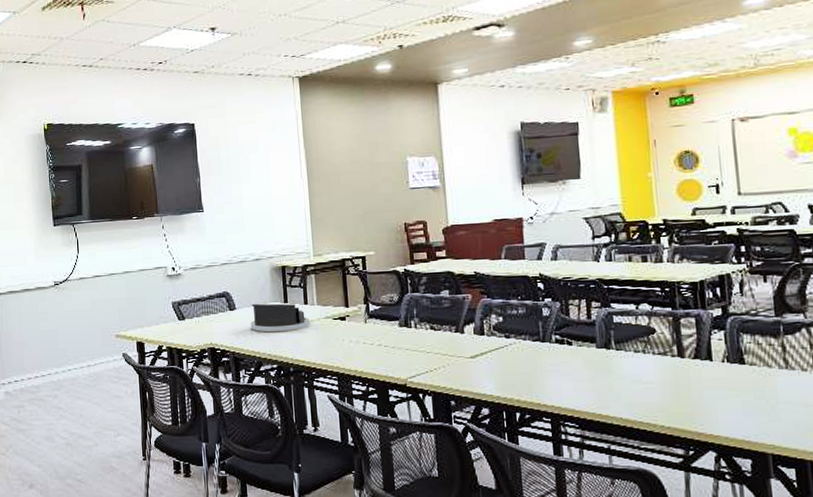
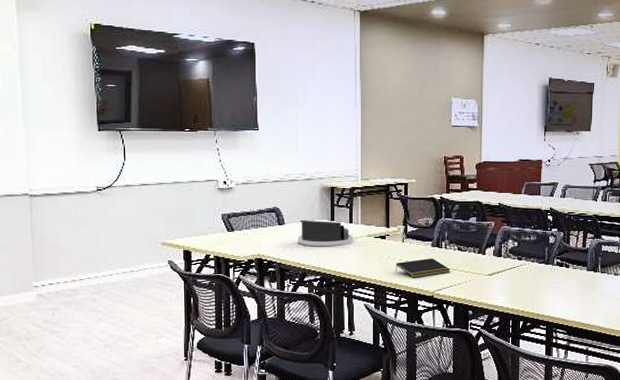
notepad: none [359,340,424,364] -> present [395,258,451,278]

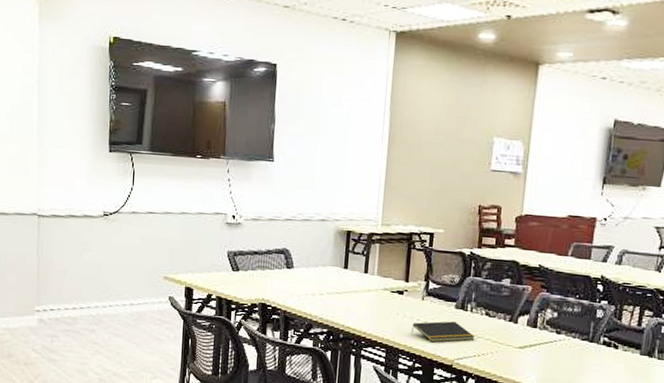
desk organizer: present [297,220,354,247] -> none [305,265,368,298]

